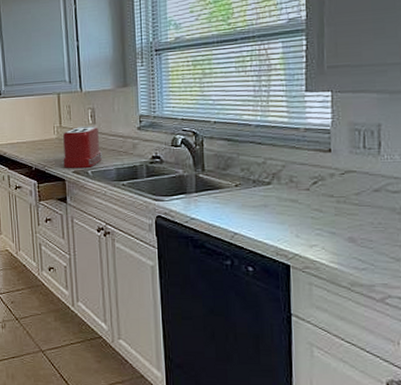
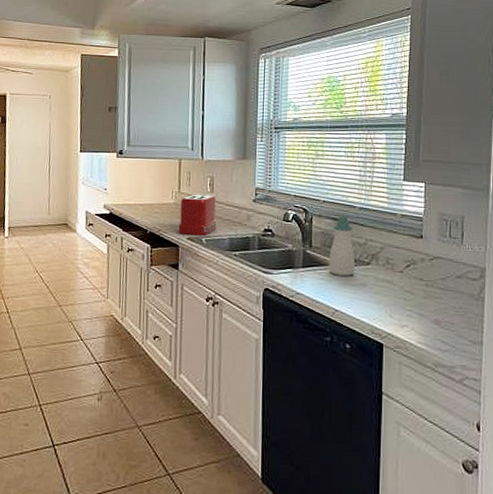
soap bottle: none [224,135,254,198] -> present [329,215,355,276]

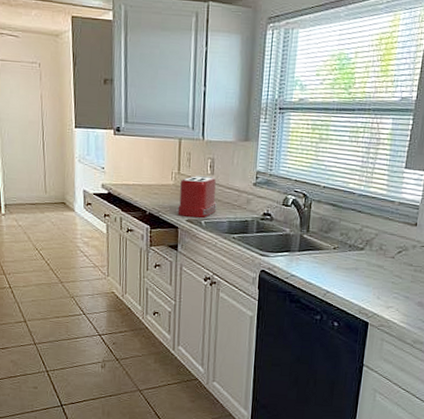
soap bottle: present [329,215,355,276] -> none [323,201,350,260]

